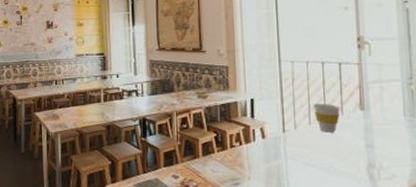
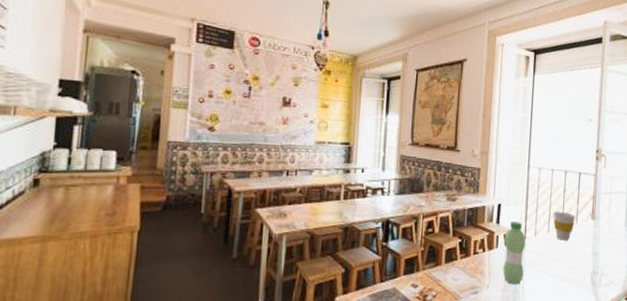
water bottle: none [261,115,287,177] -> present [503,222,526,285]

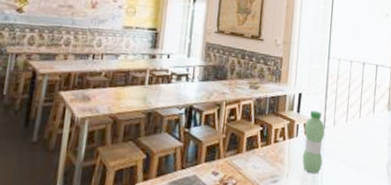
cup: present [553,212,575,241] -> none [351,102,372,131]

